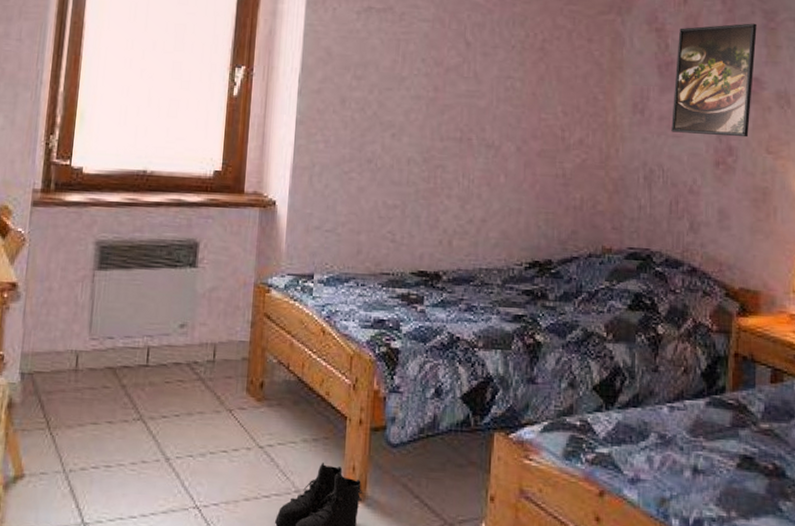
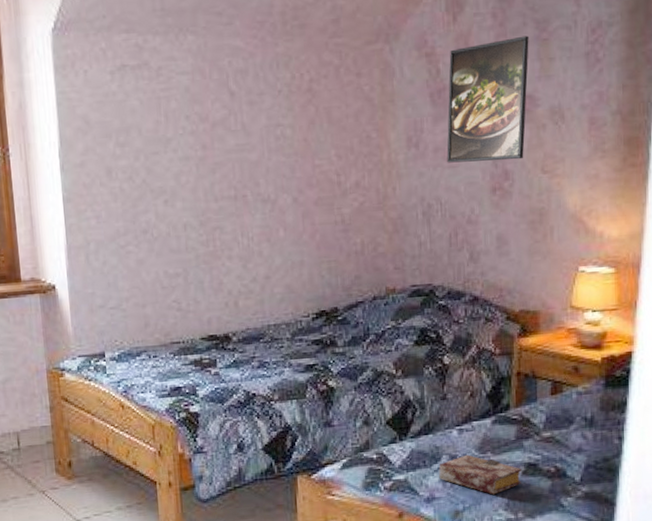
book: none [646,435,736,486] -> present [439,454,522,495]

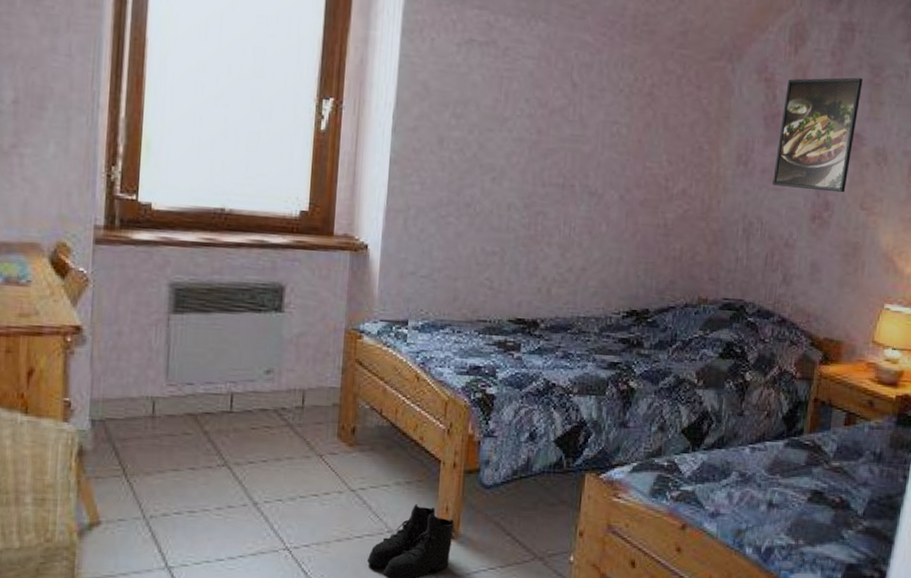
book: present [439,454,522,495] -> none [726,474,808,518]

